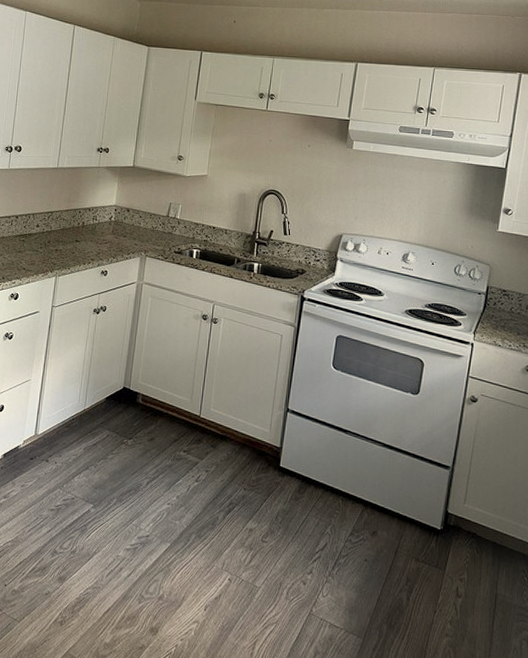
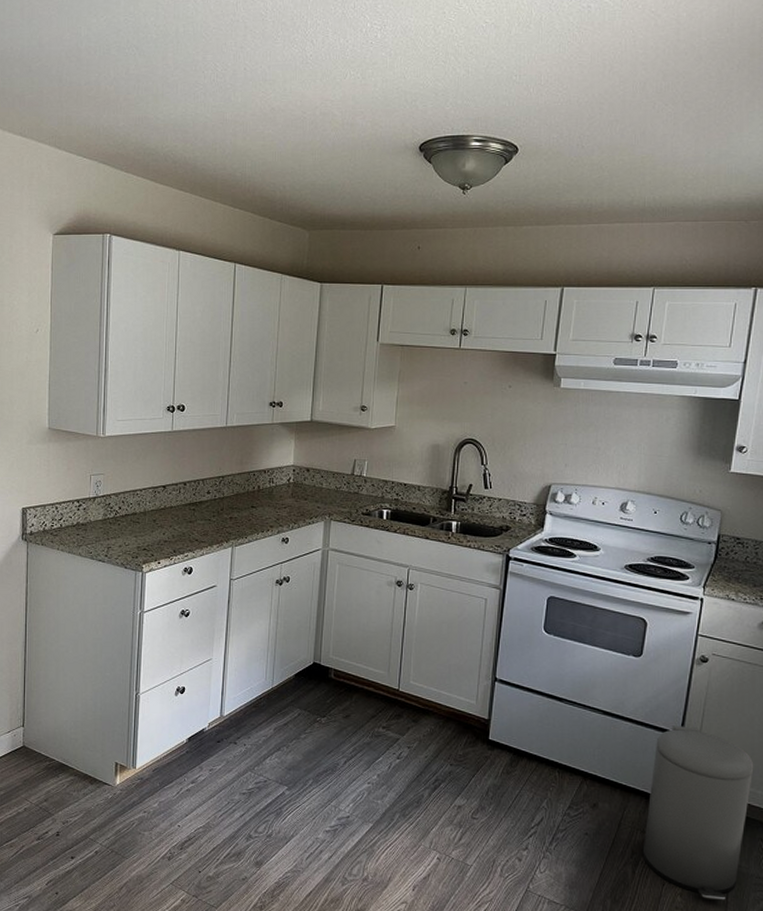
pedal bin: none [416,460,517,630] -> present [642,725,754,901]

